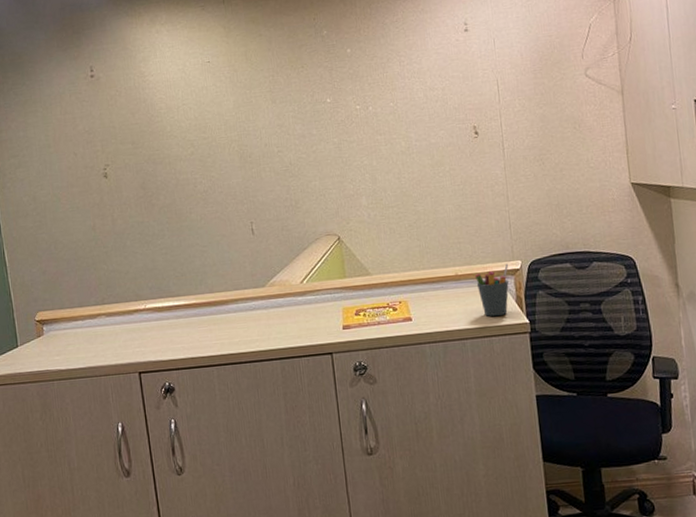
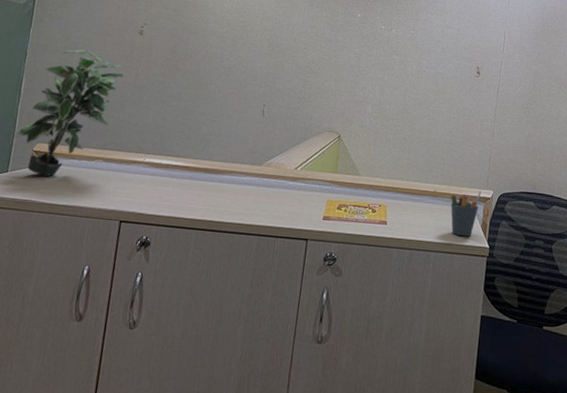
potted plant: none [14,207,101,344] -> present [15,49,124,177]

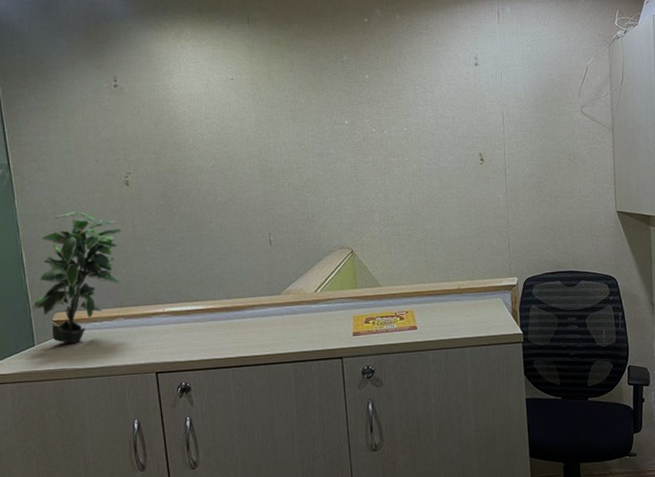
pen holder: present [450,190,482,237] -> none [475,279,507,328]

